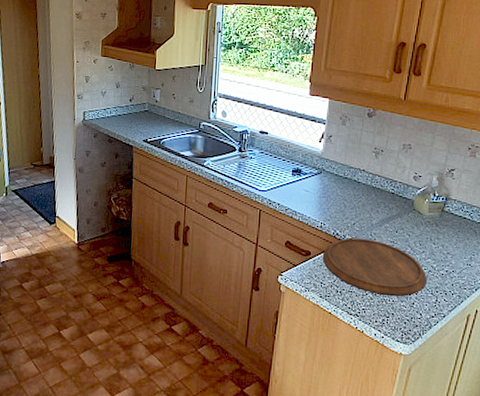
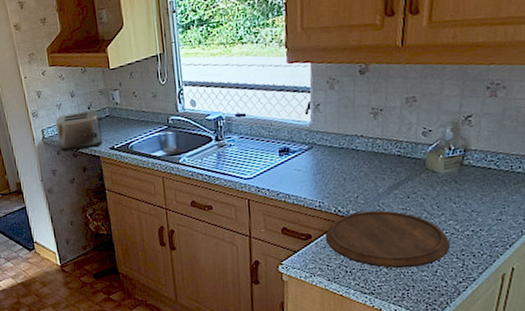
toaster: none [96,102,142,137] -> present [55,110,103,152]

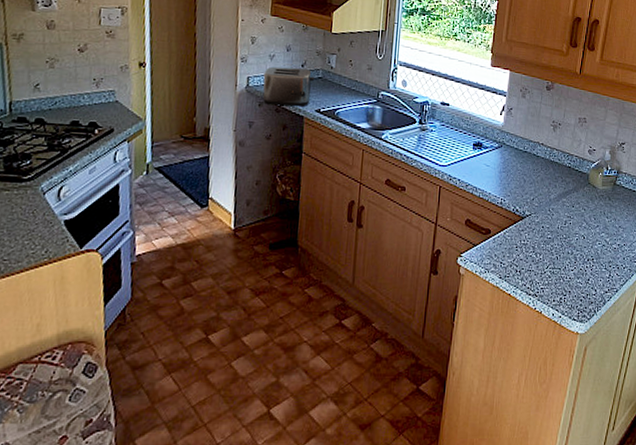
cutting board: present [326,210,450,269] -> none [503,213,601,274]

